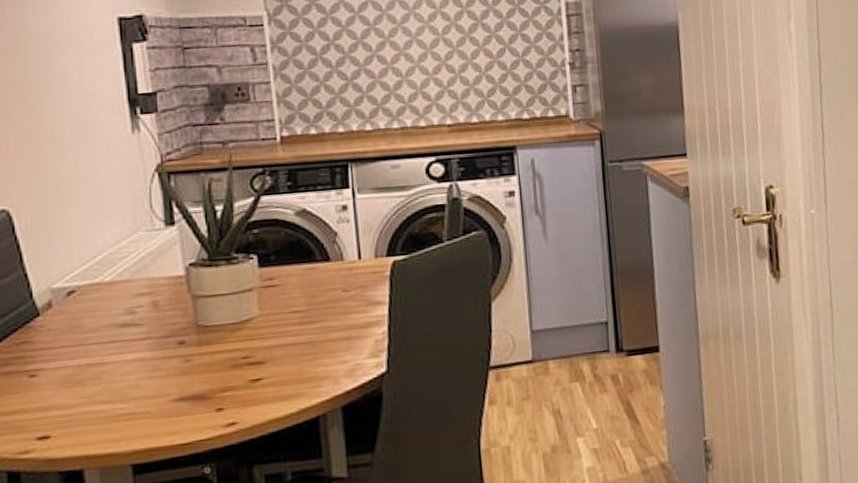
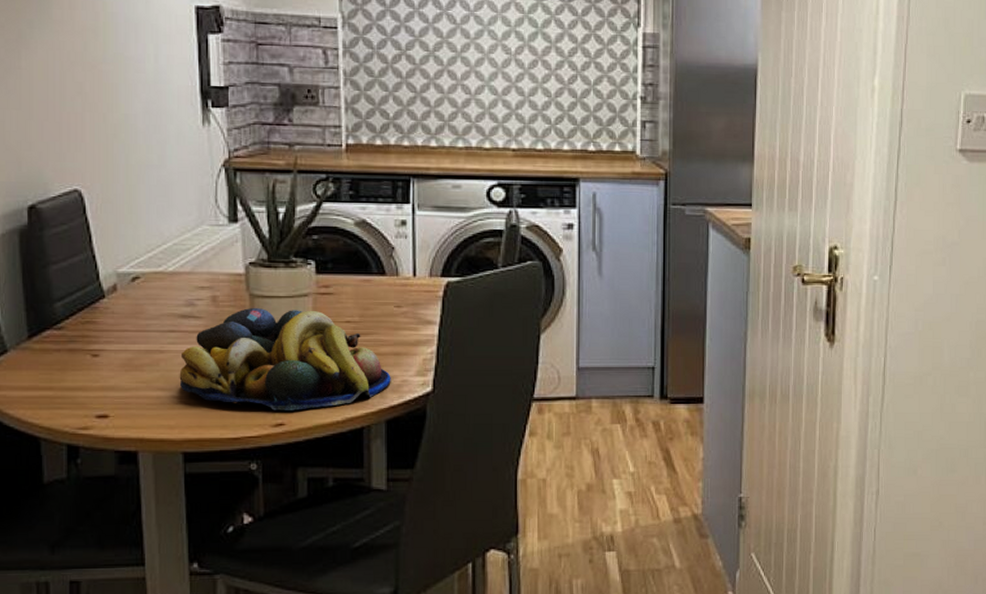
fruit bowl: none [123,304,344,410] -> present [179,307,391,411]

